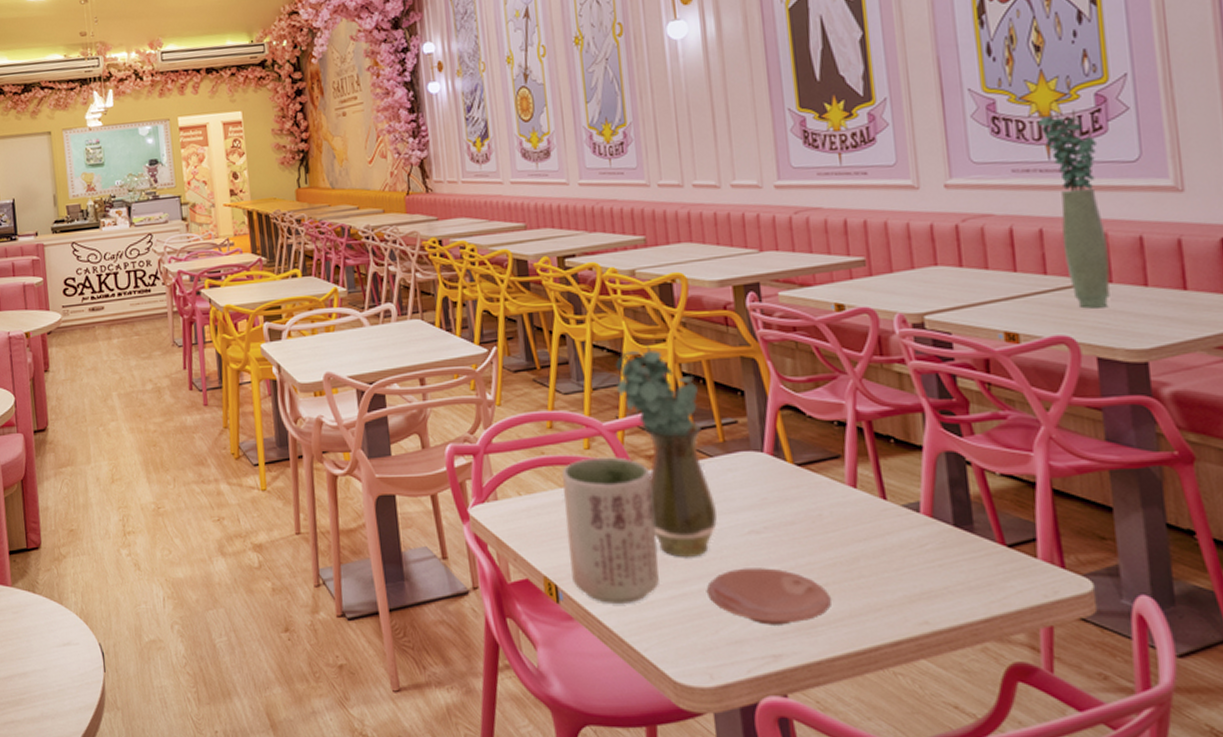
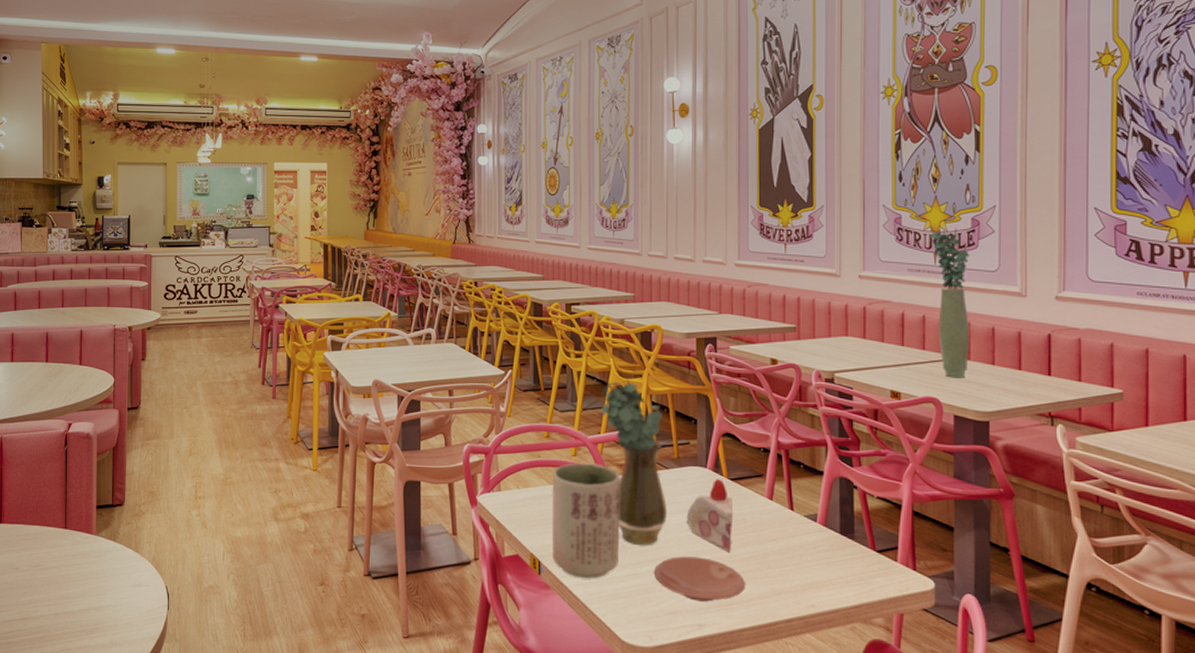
cake slice: none [742,465,808,559] -> present [686,479,734,552]

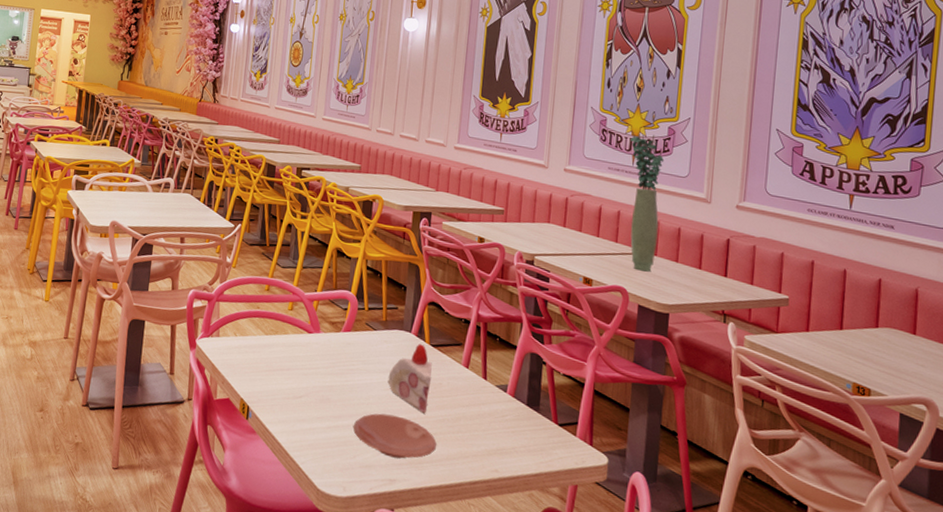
cup: present [551,463,620,578] -> none [261,317,331,427]
vase: present [600,376,668,546] -> none [319,238,375,401]

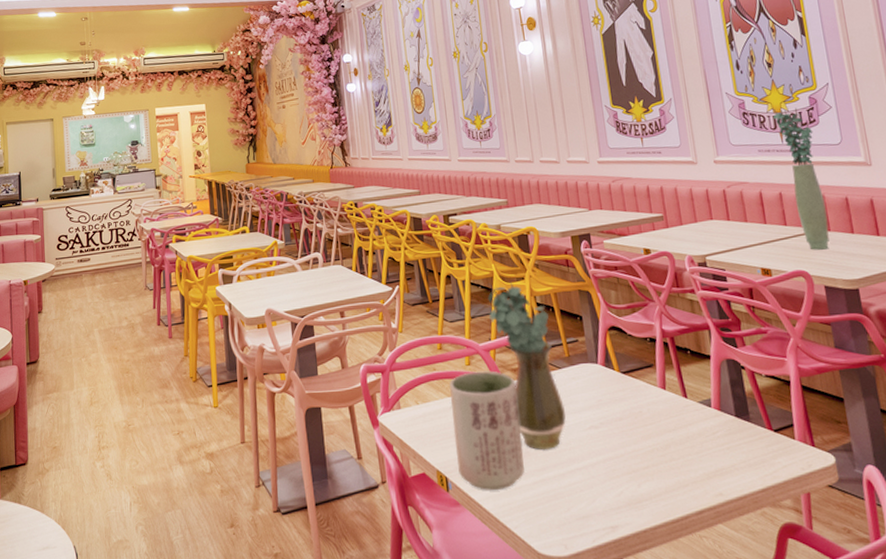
cup: none [261,317,331,427] -> present [449,370,525,490]
vase: none [319,238,375,401] -> present [487,282,566,451]
saucer: present [353,413,438,459] -> none [559,455,653,502]
cake slice: present [387,344,432,414] -> none [584,373,633,448]

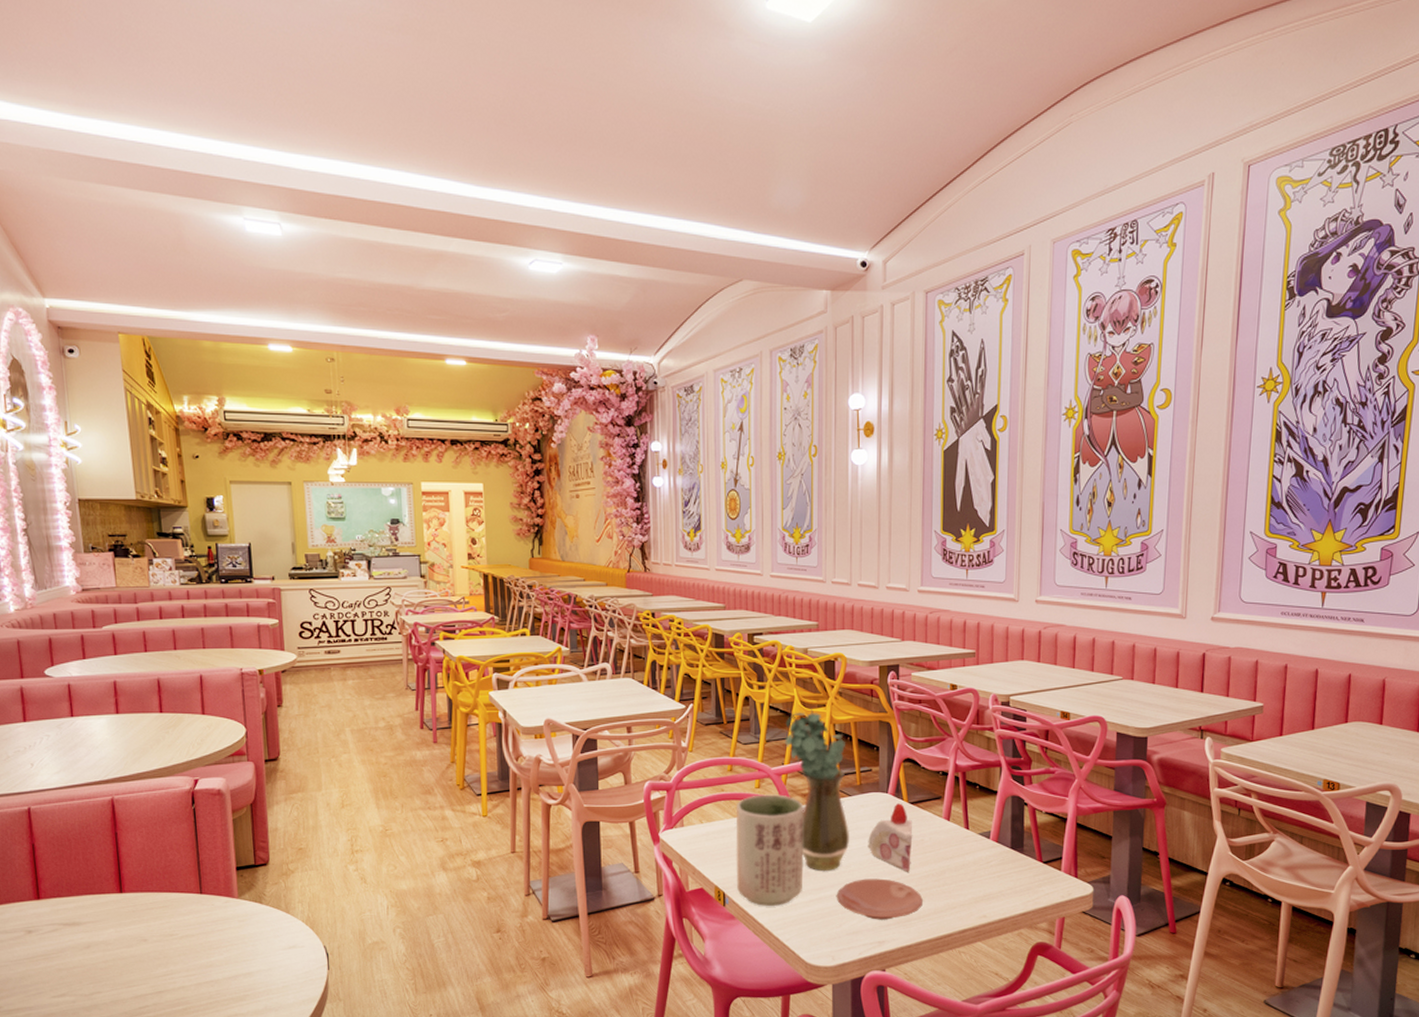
saucer: none [559,455,653,502] -> present [836,878,924,920]
cake slice: none [584,373,633,448] -> present [868,803,913,872]
vase: present [772,107,830,250] -> none [1102,551,1138,697]

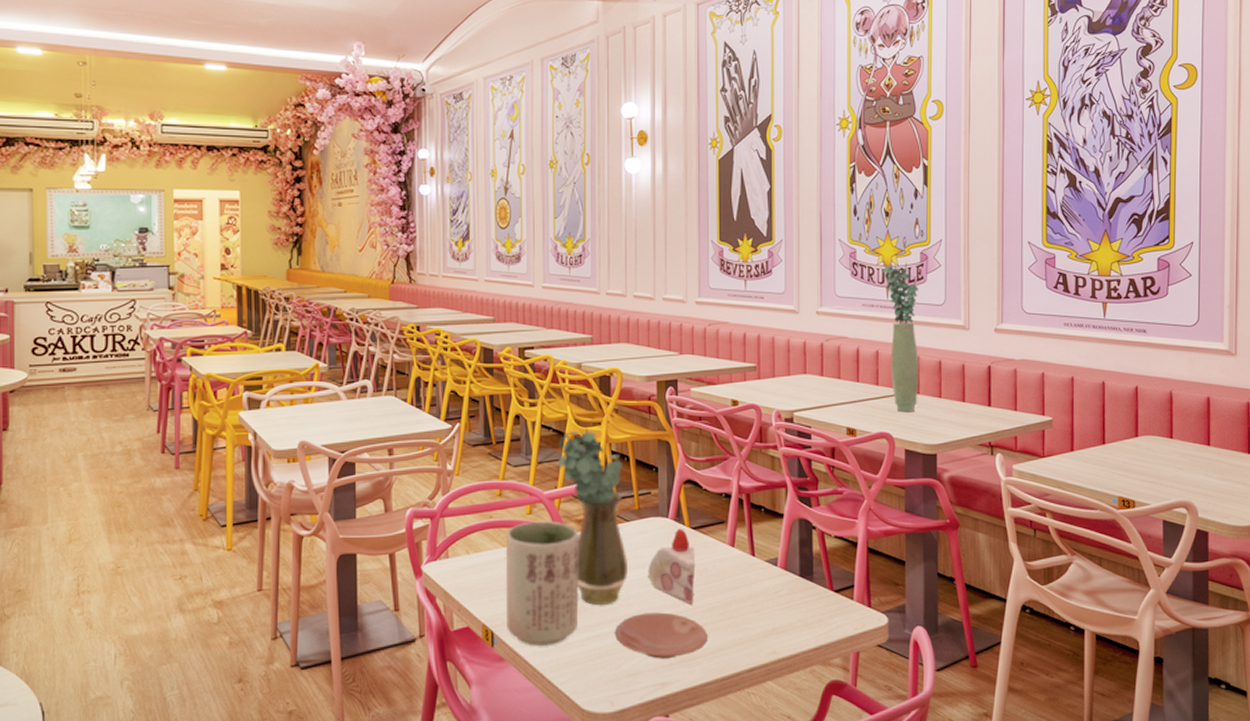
vase: none [1102,551,1138,697] -> present [882,261,919,413]

